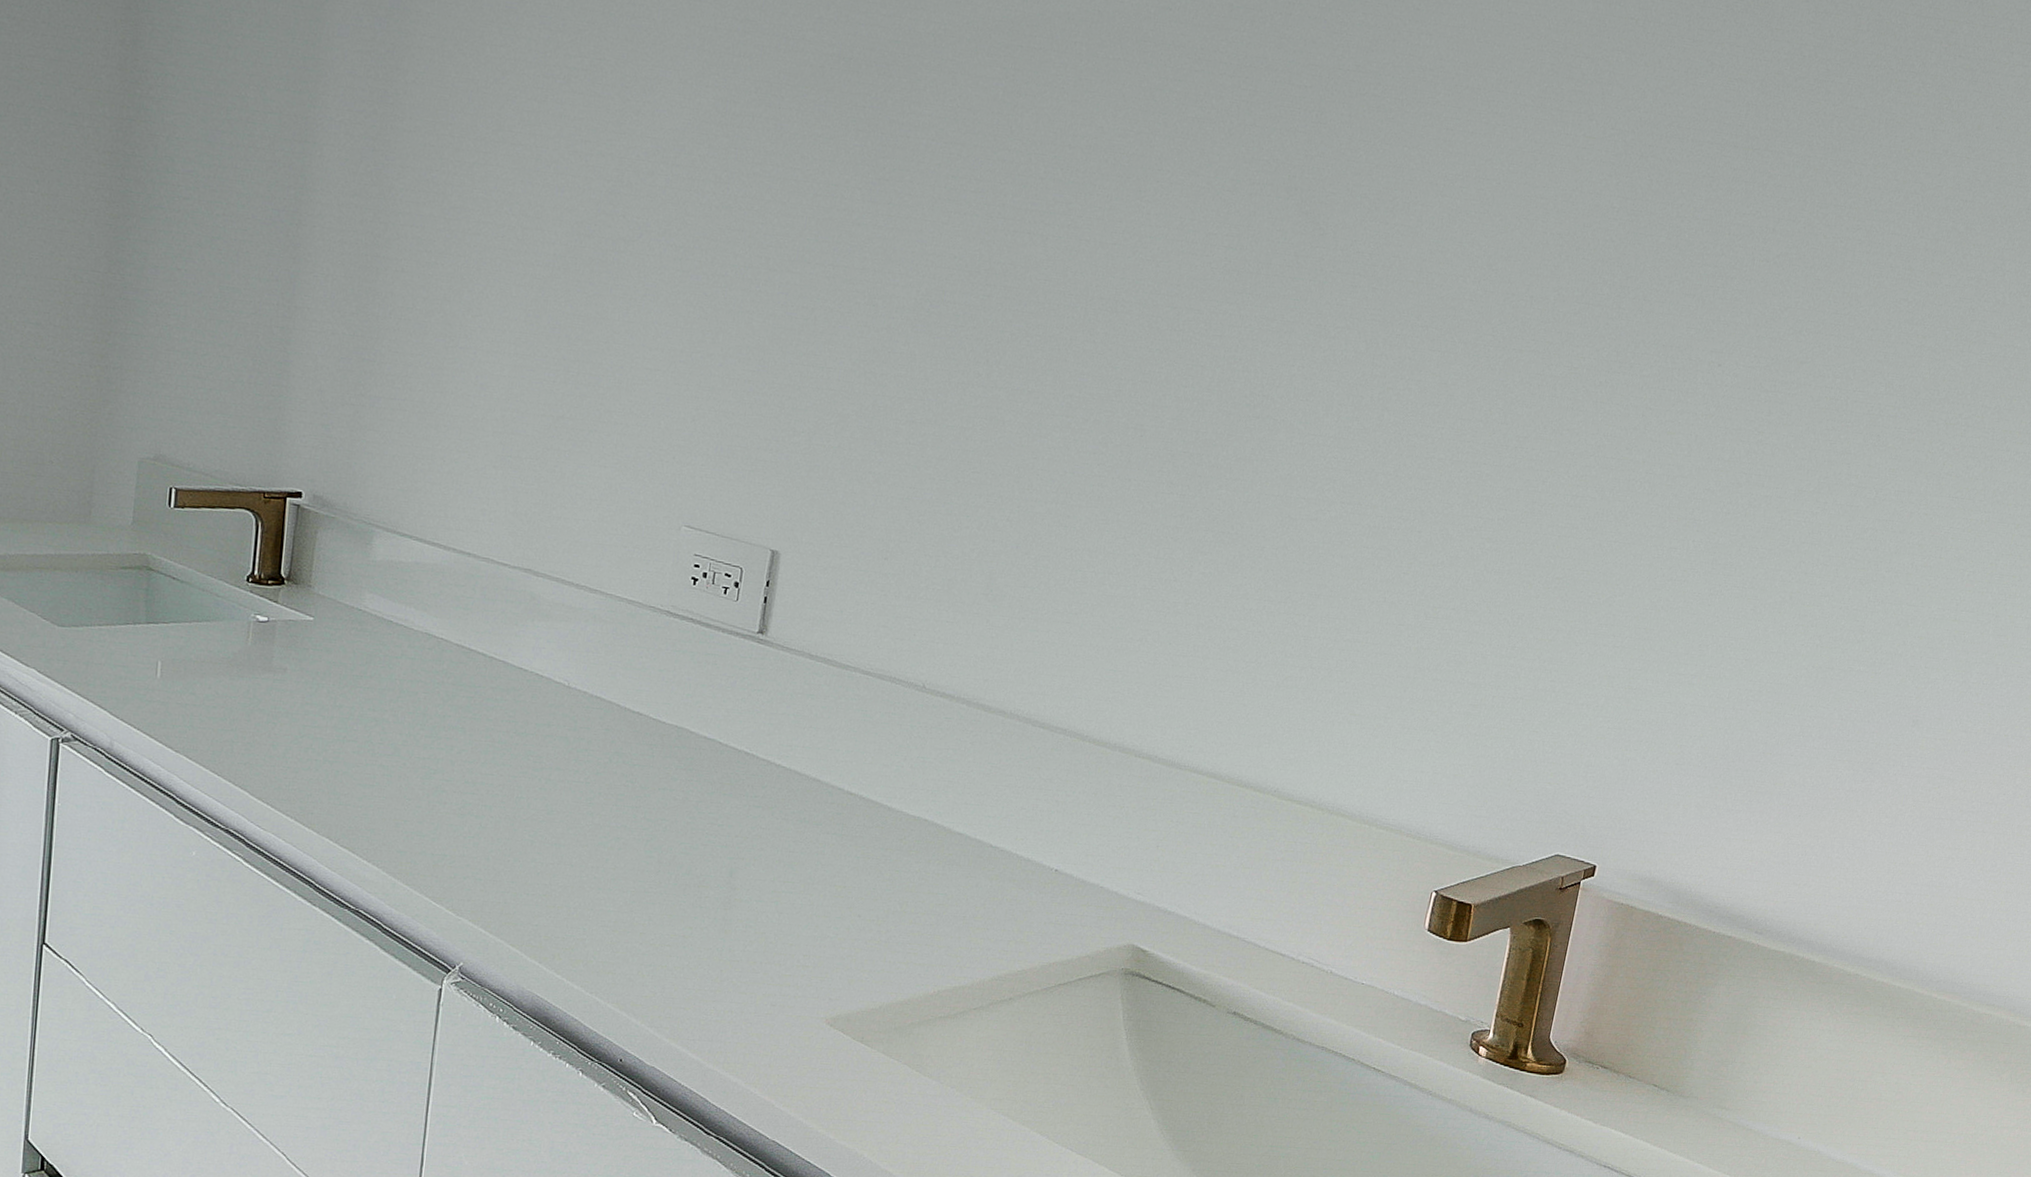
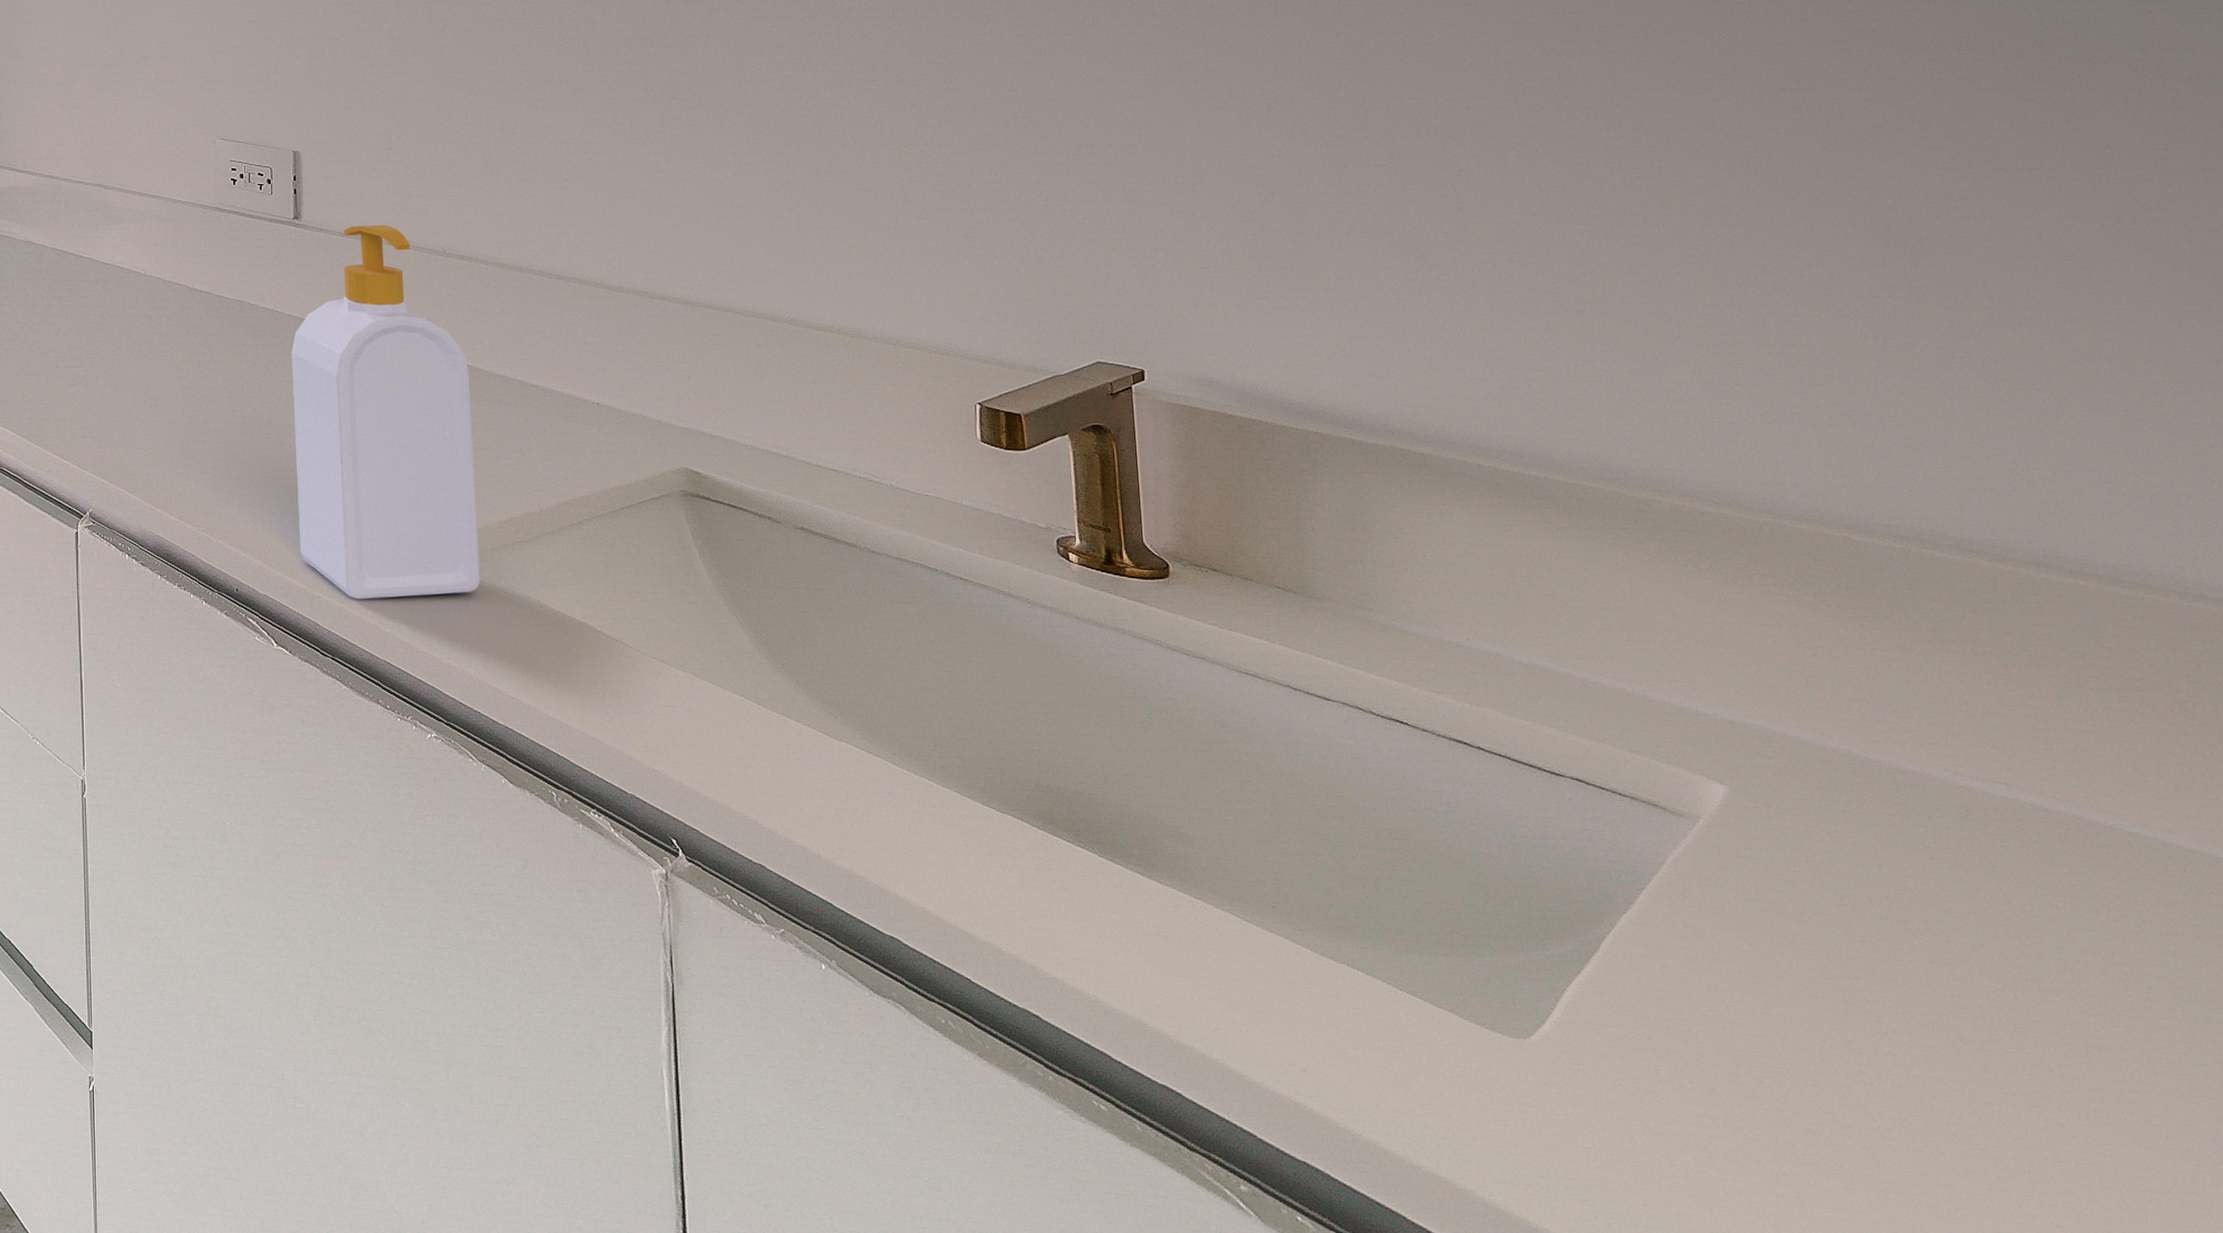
soap bottle: none [699,647,926,1075] -> present [291,224,480,600]

